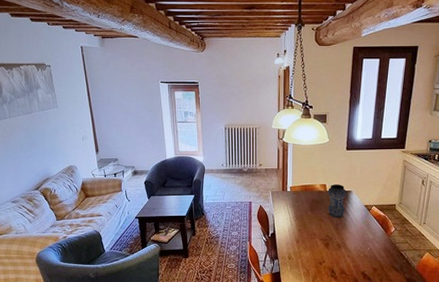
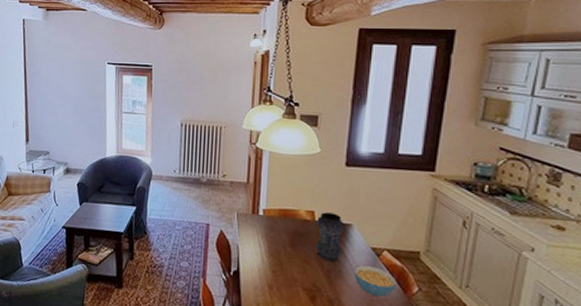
cereal bowl: none [354,217,381,238] -> present [355,265,397,297]

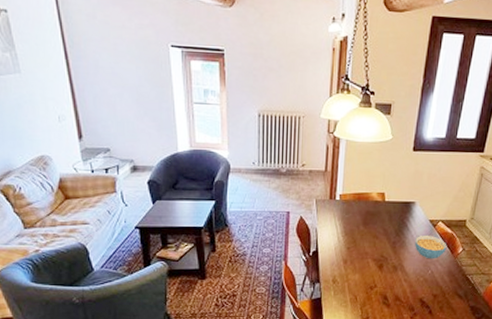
vase: present [316,212,345,262] -> none [385,193,409,235]

